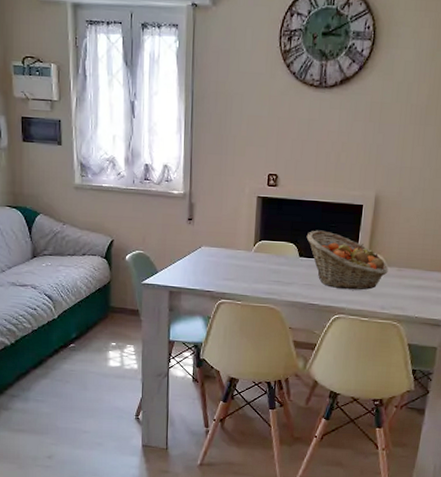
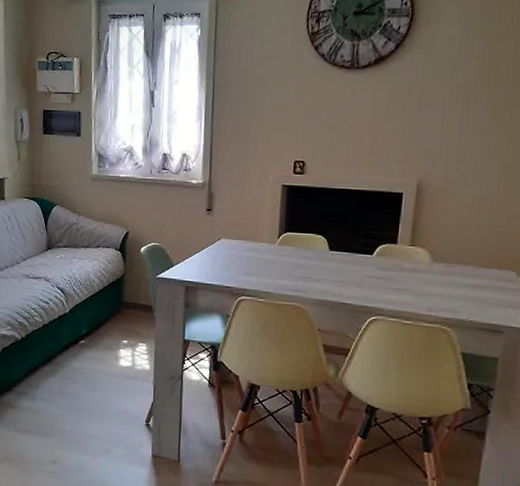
fruit basket: present [306,230,388,290] -> none [337,221,435,289]

